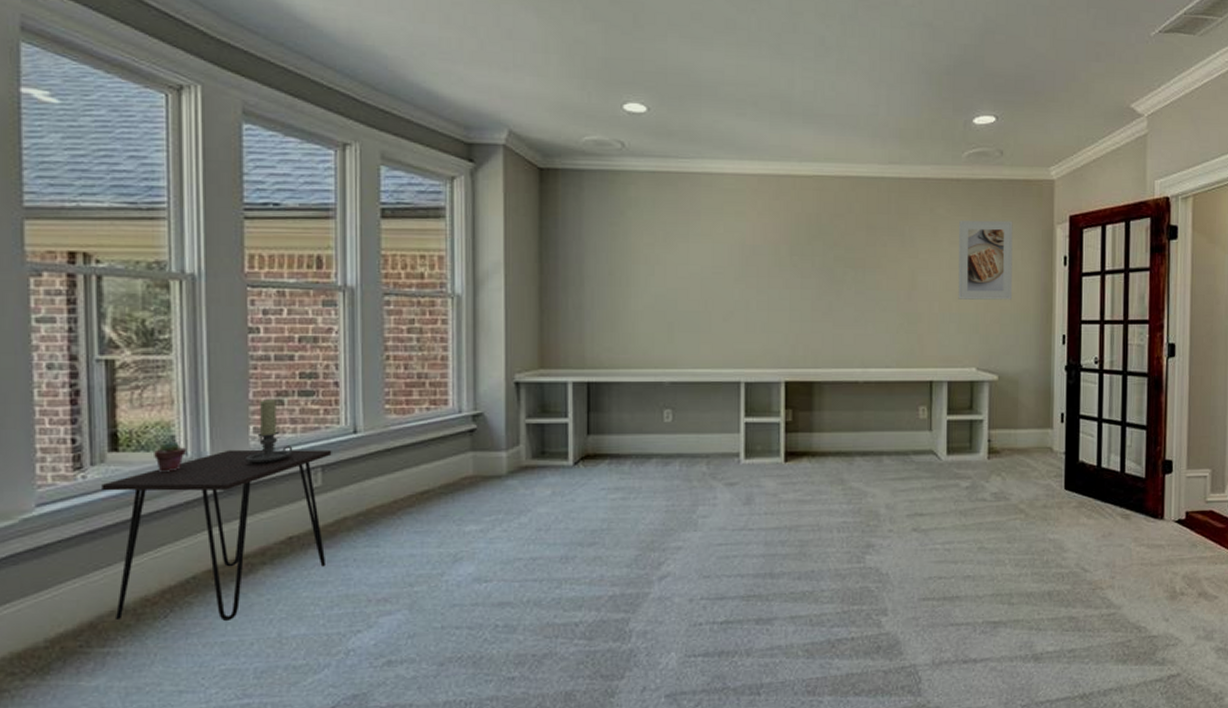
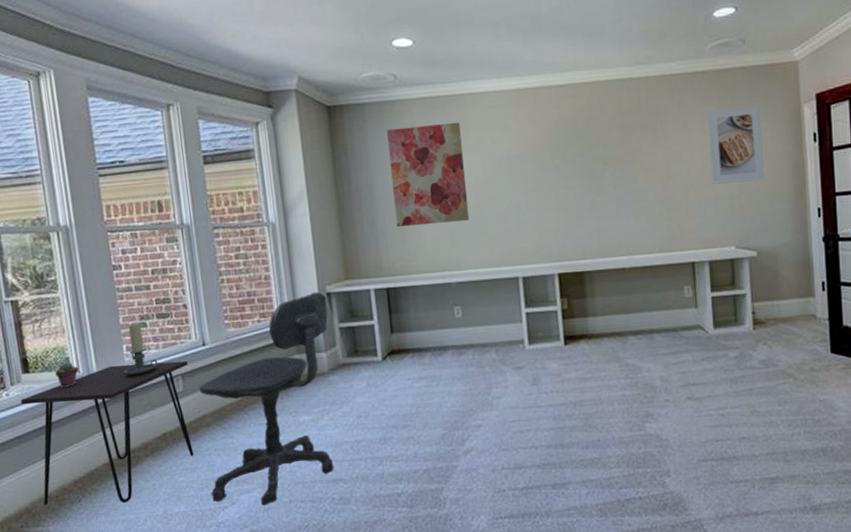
office chair: none [342,379,513,631] -> present [198,292,334,506]
wall art: none [606,201,692,314] -> present [386,122,470,228]

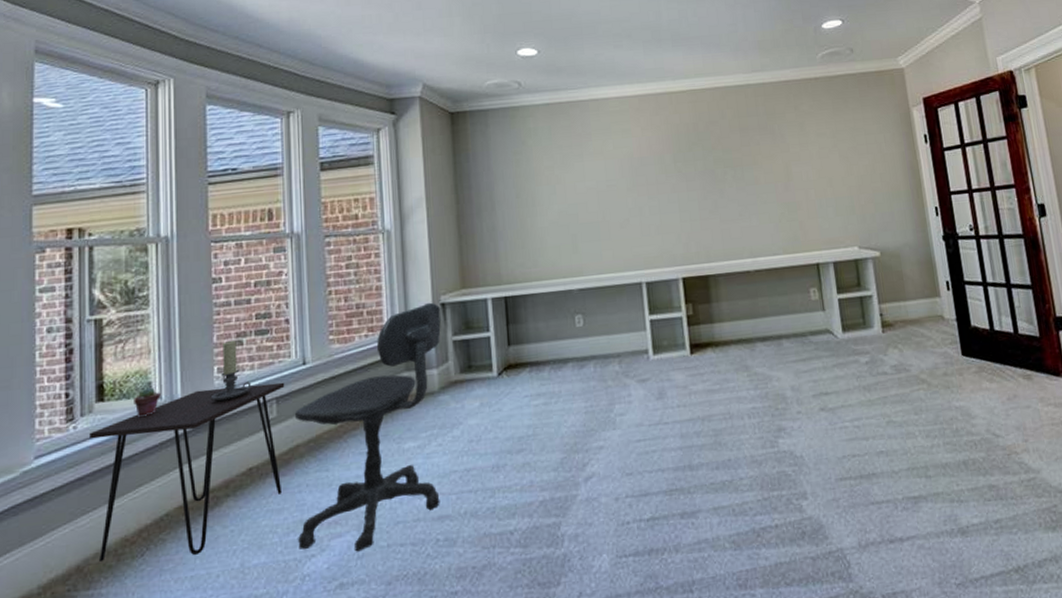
wall art: present [386,122,470,228] -> none [509,126,592,233]
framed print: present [708,105,764,184] -> none [823,108,881,185]

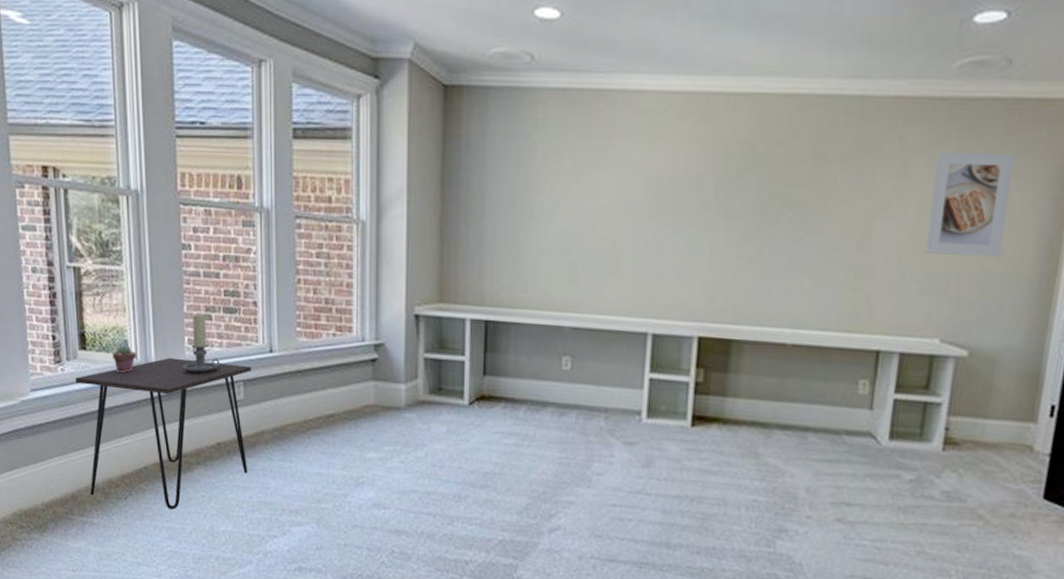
office chair: present [294,302,441,552] -> none [260,311,413,544]
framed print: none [823,108,881,185] -> present [925,152,1015,257]

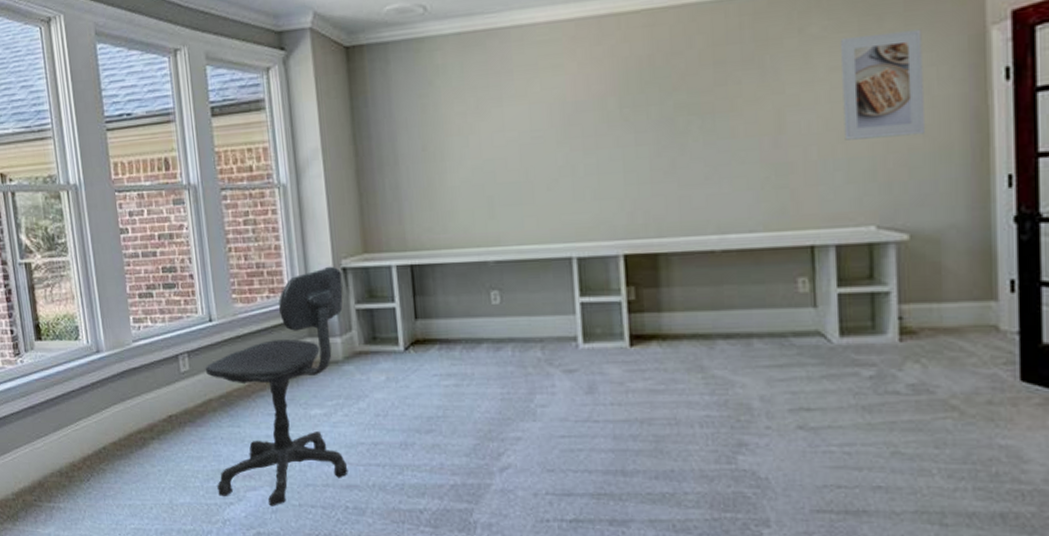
desk: present [75,357,252,510] -> none [34,337,200,486]
potted succulent: present [112,345,136,373] -> none [65,331,88,357]
candle holder: present [181,314,220,374] -> none [129,293,164,350]
office chair: none [260,311,413,544] -> present [205,266,348,507]

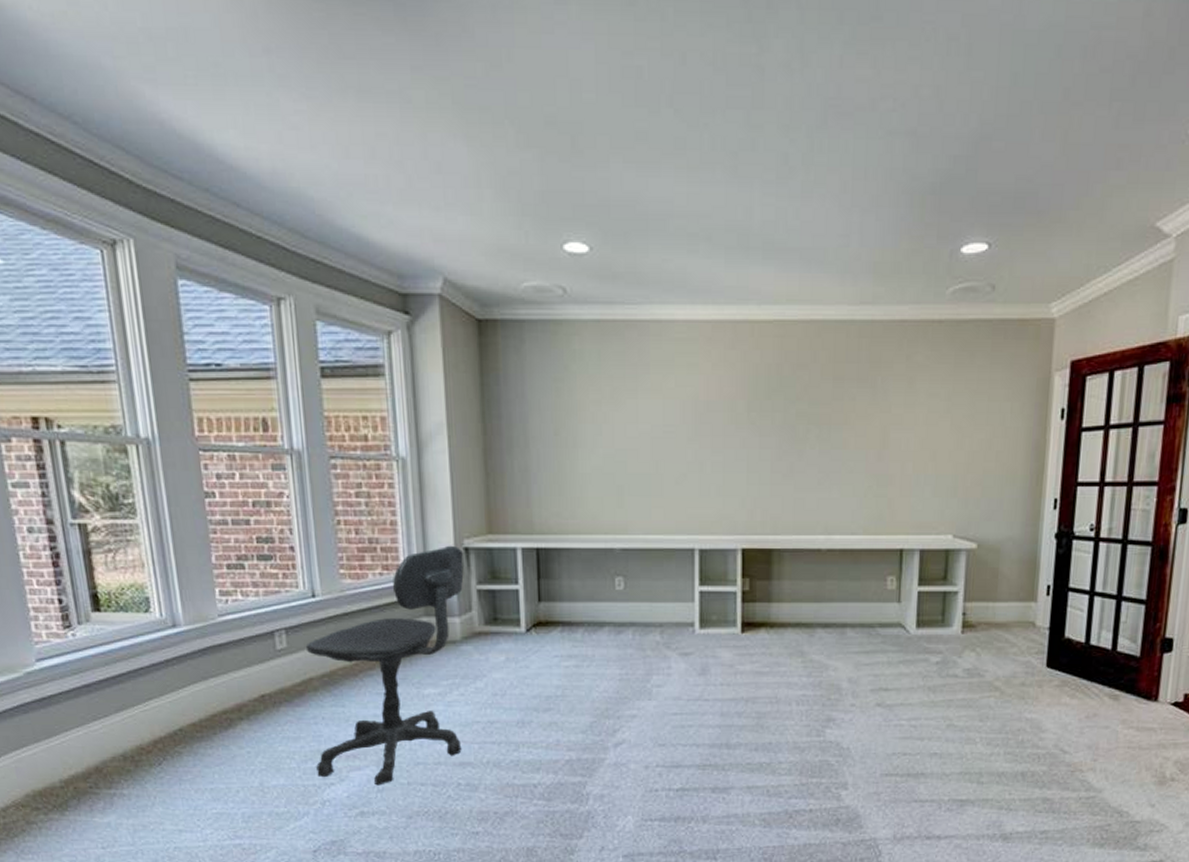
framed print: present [841,29,924,140] -> none [935,368,1003,459]

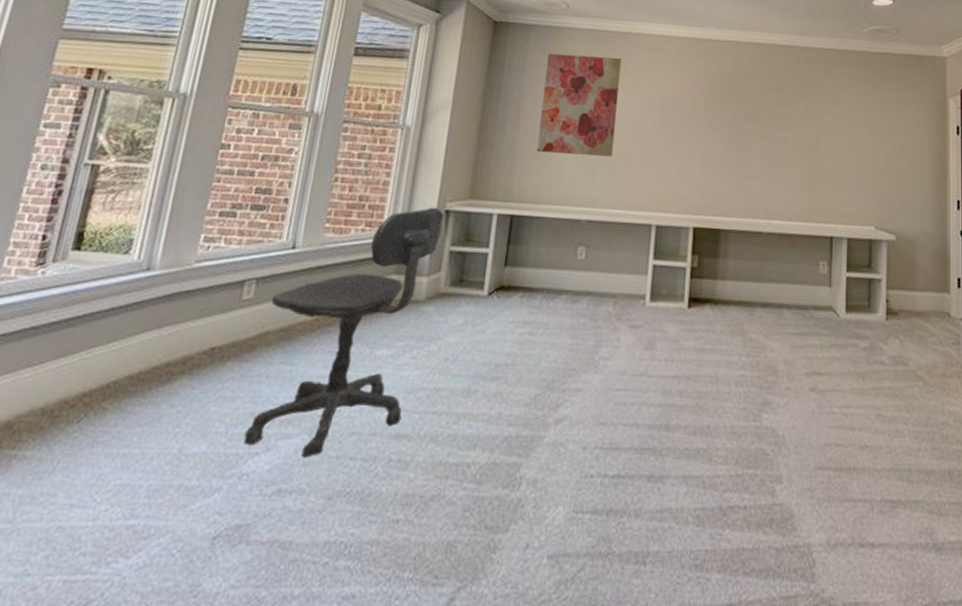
wall art: none [548,354,642,477] -> present [537,53,621,157]

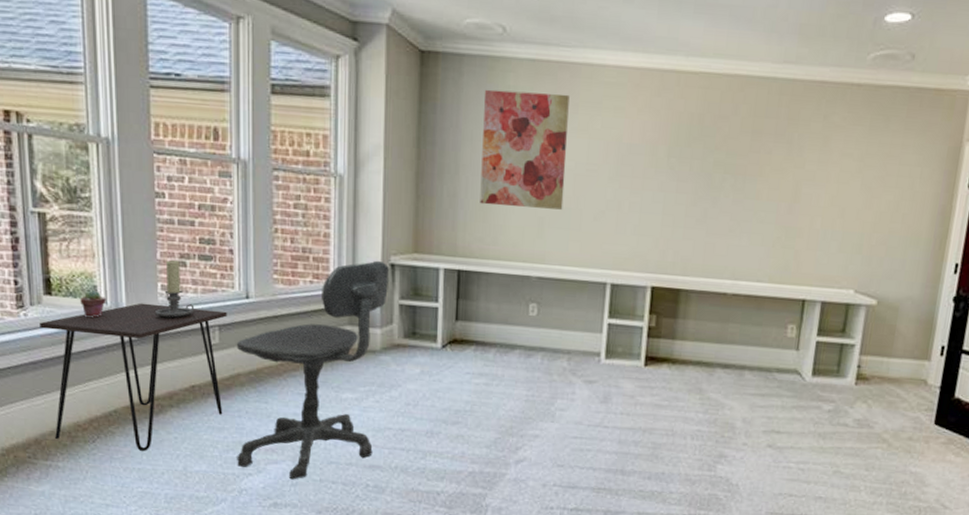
desk: none [33,256,269,431] -> present [39,303,227,451]
potted succulent: none [110,244,141,274] -> present [80,290,106,318]
candle holder: none [189,211,235,273] -> present [154,260,195,319]

